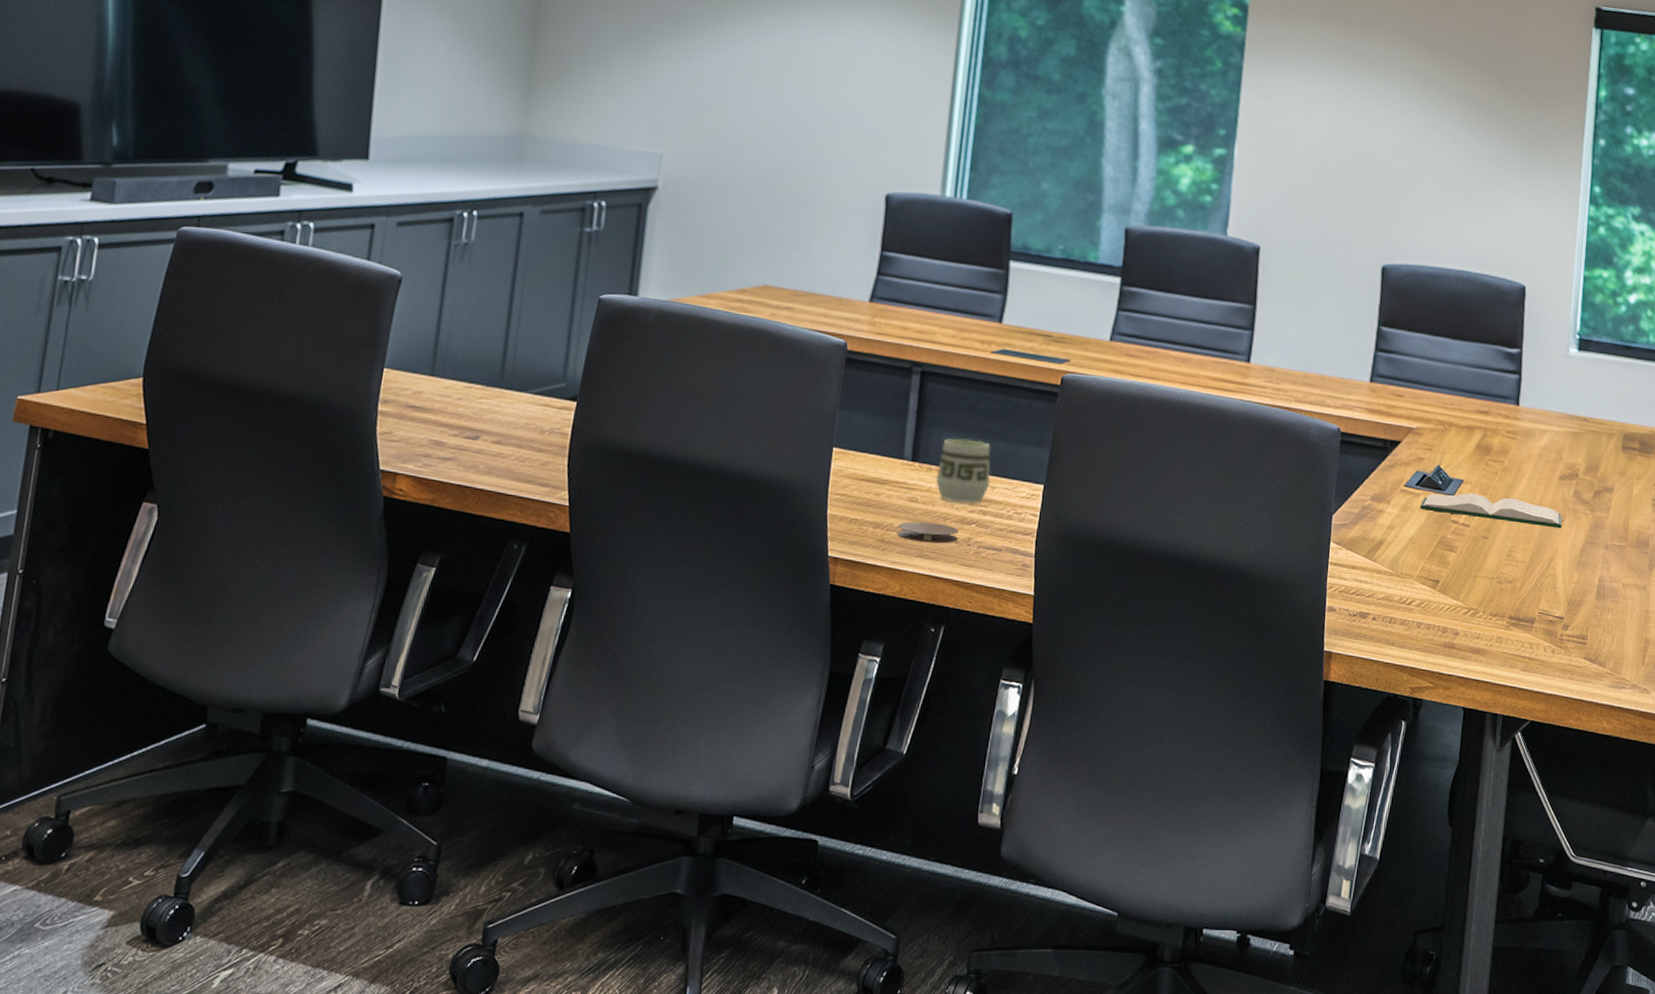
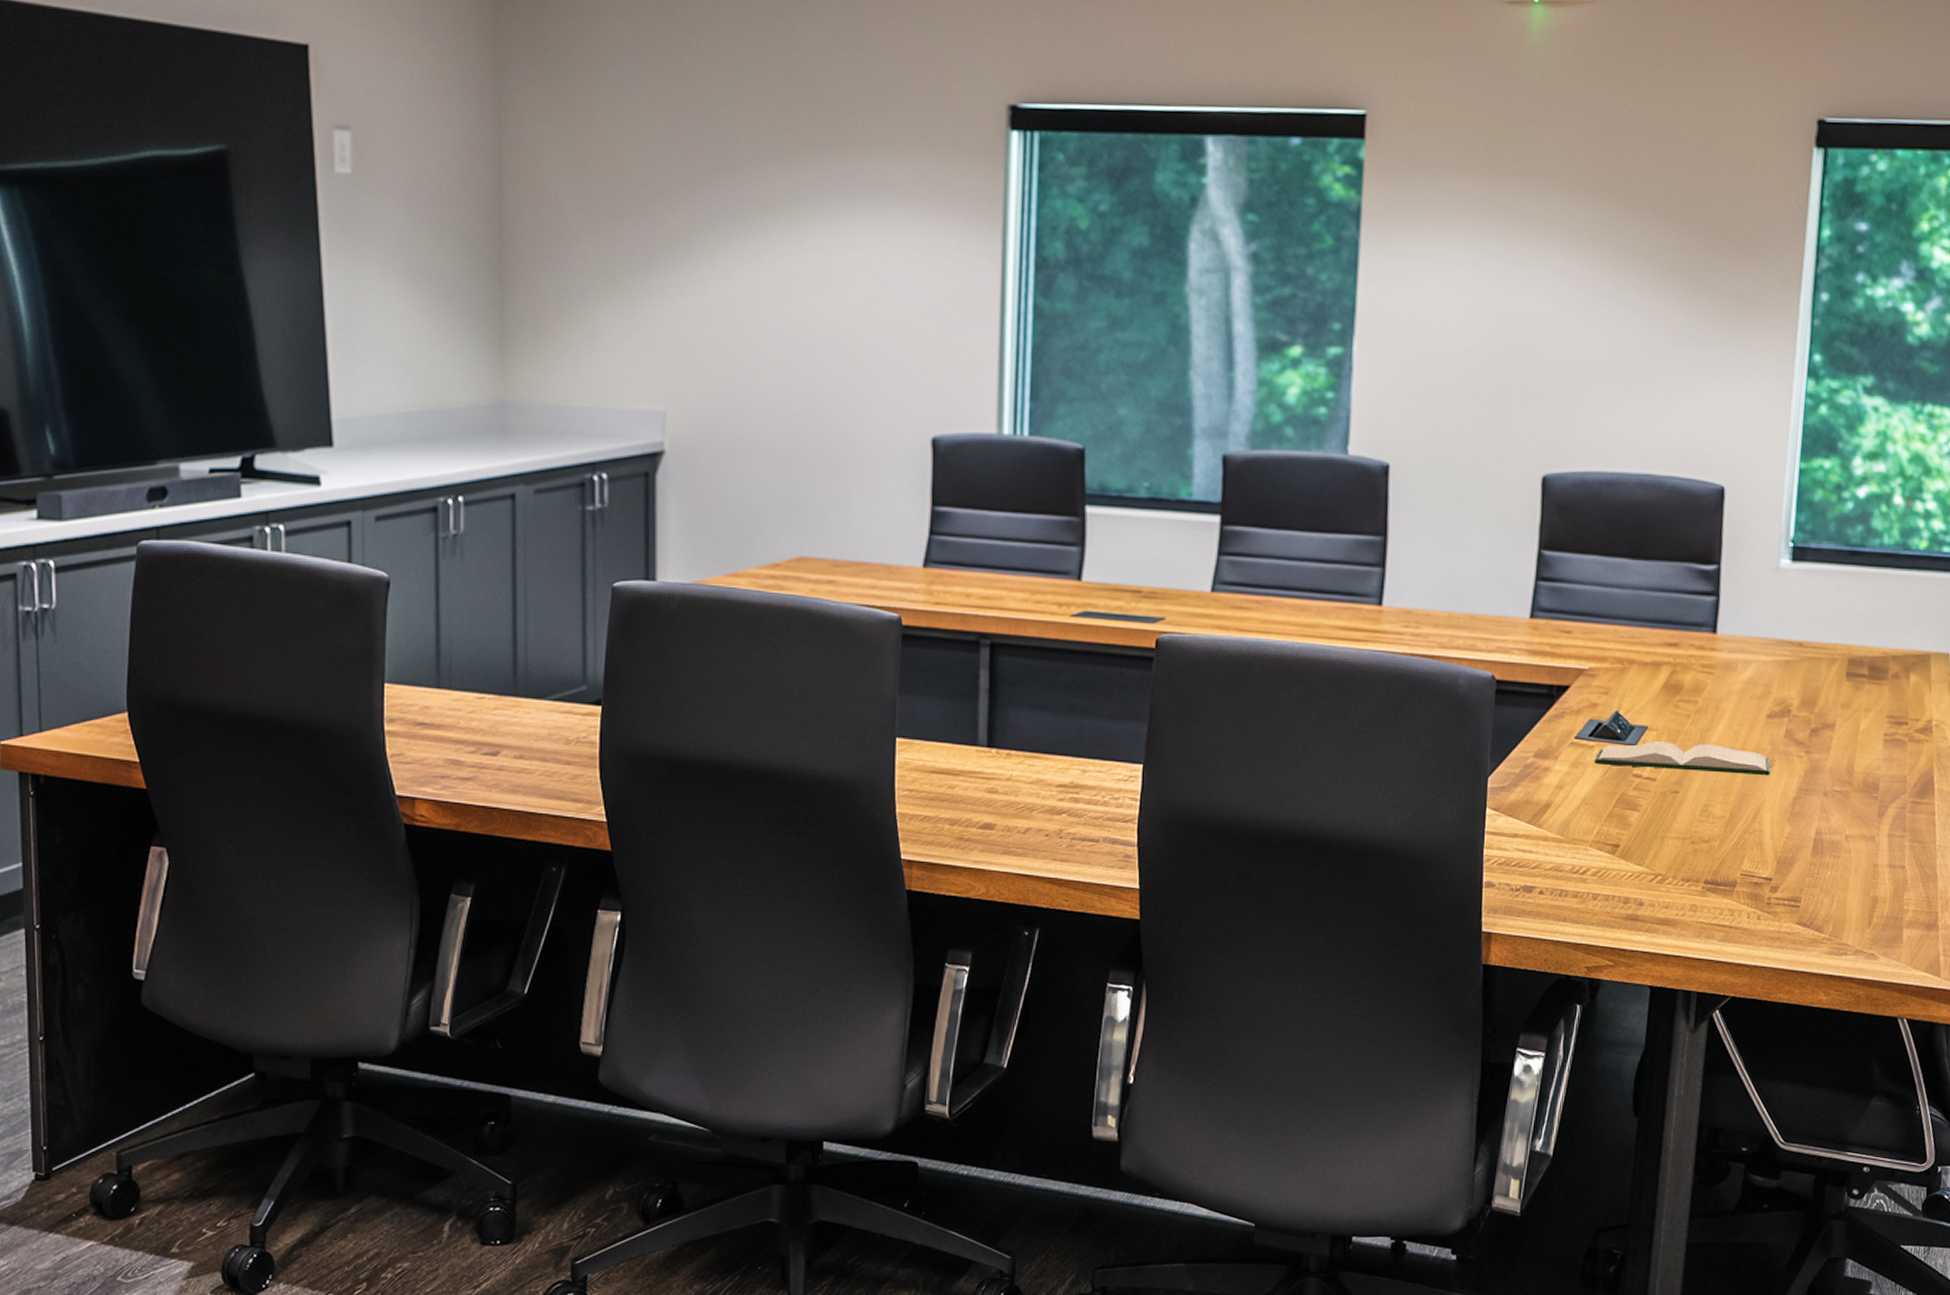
coaster: present [897,521,959,544] -> none [978,815,1048,838]
cup: present [936,438,991,504] -> none [1018,718,1081,791]

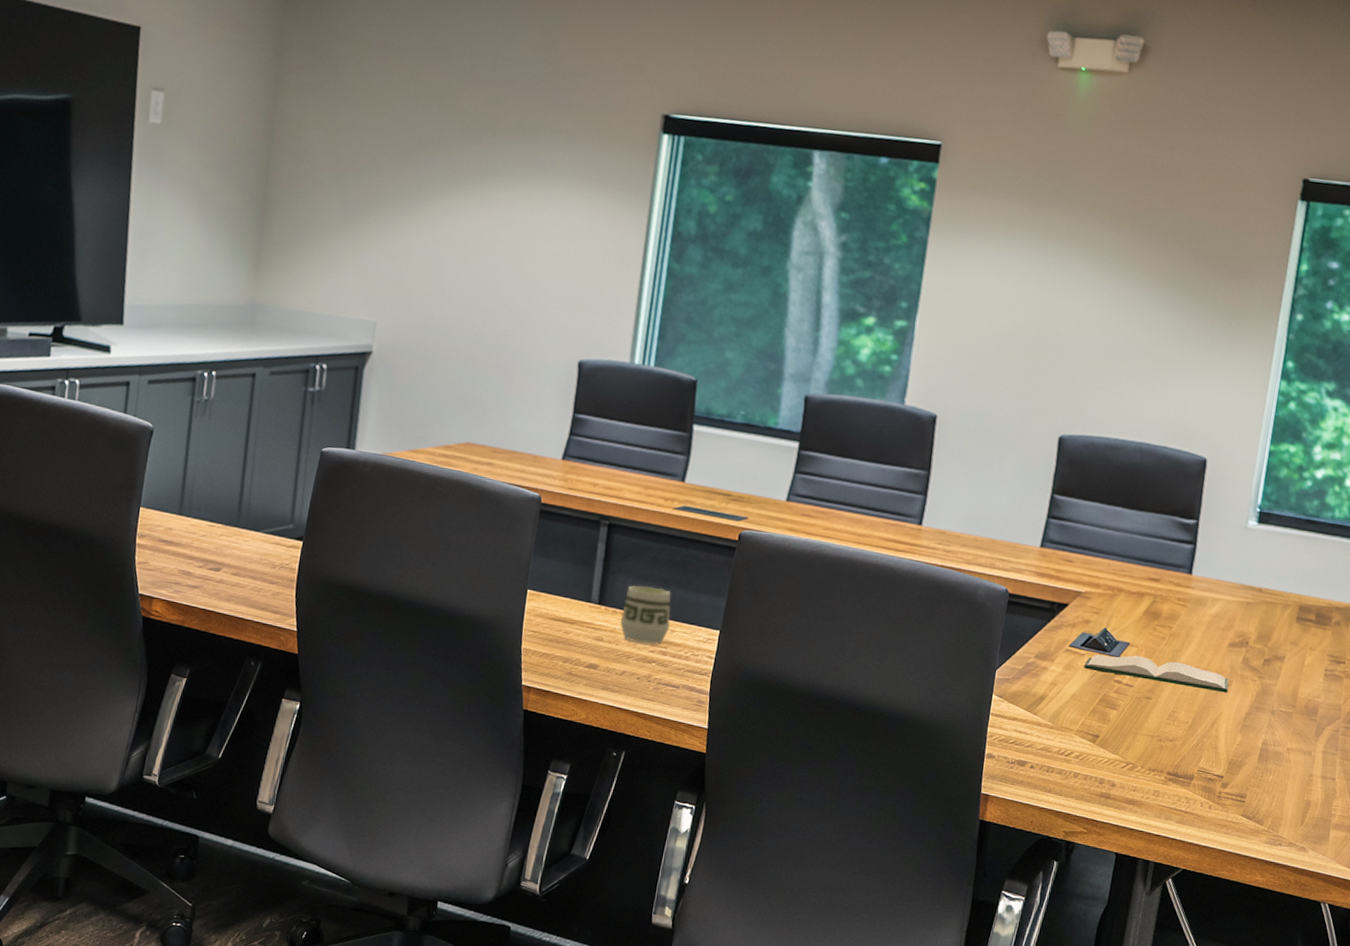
cup: none [1018,718,1081,791] -> present [620,585,671,645]

